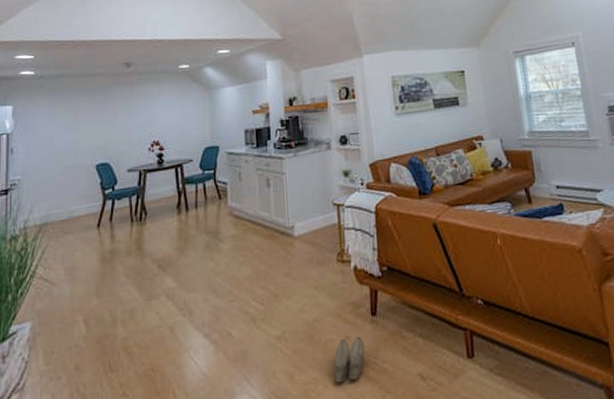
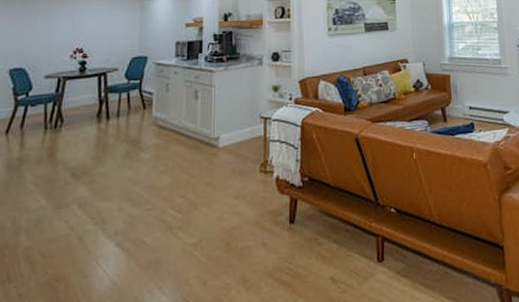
slippers: present [333,336,365,383] -> none [248,243,280,288]

